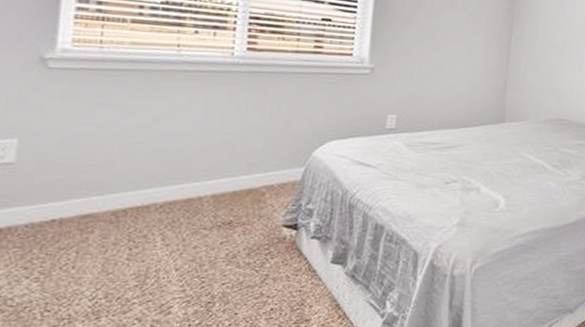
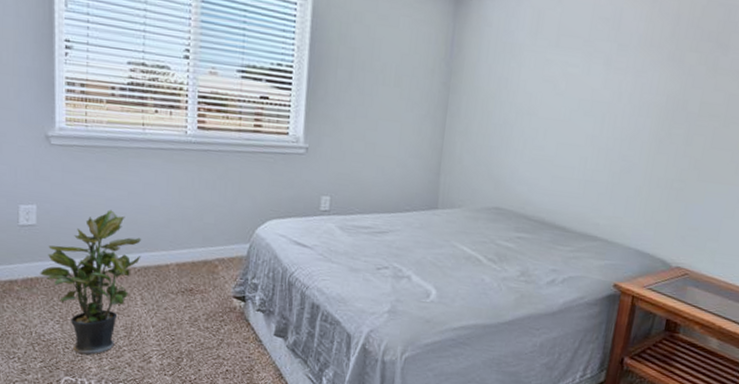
potted plant: none [14,140,168,317] -> present [40,210,142,355]

